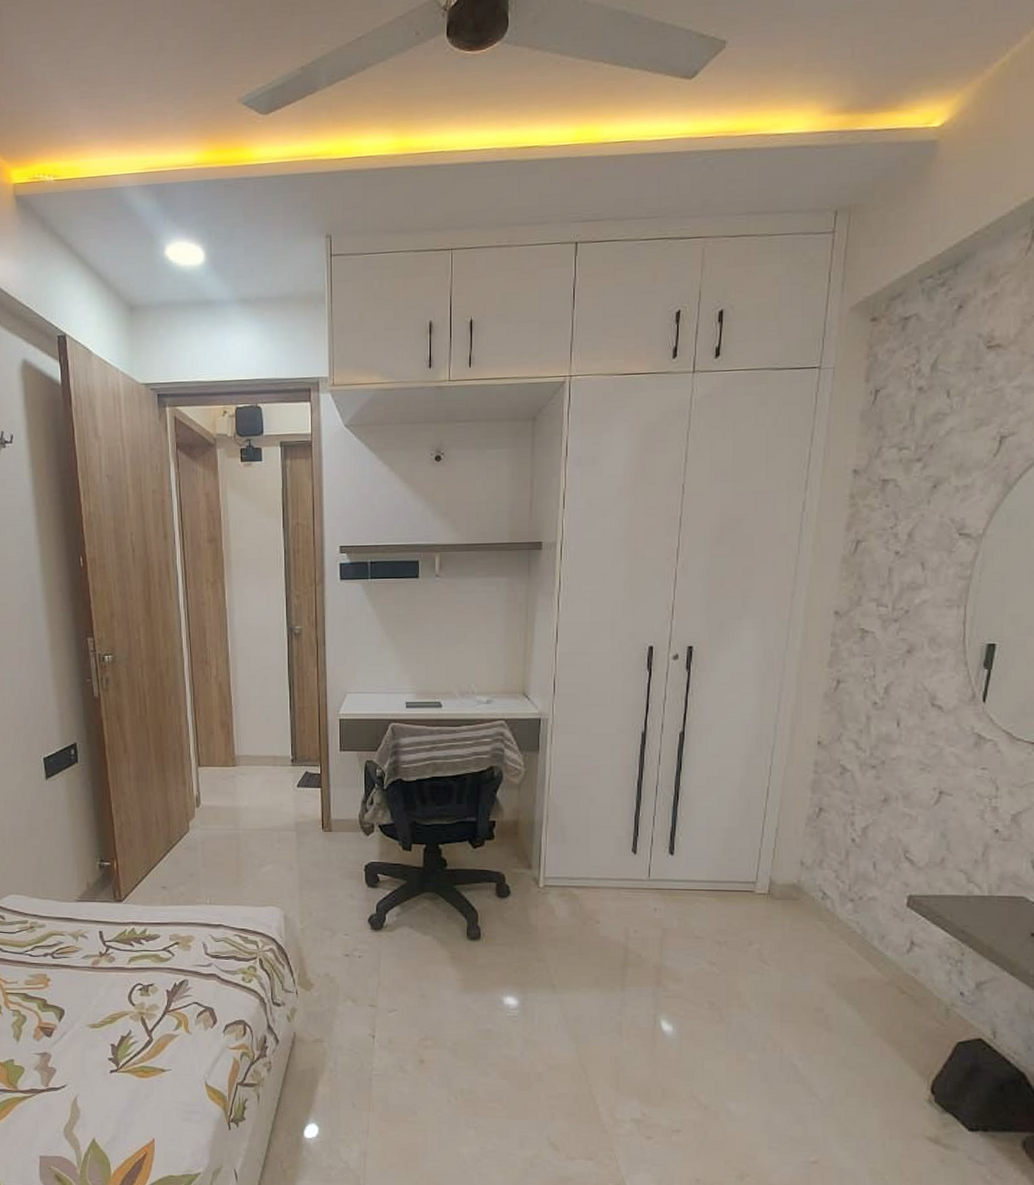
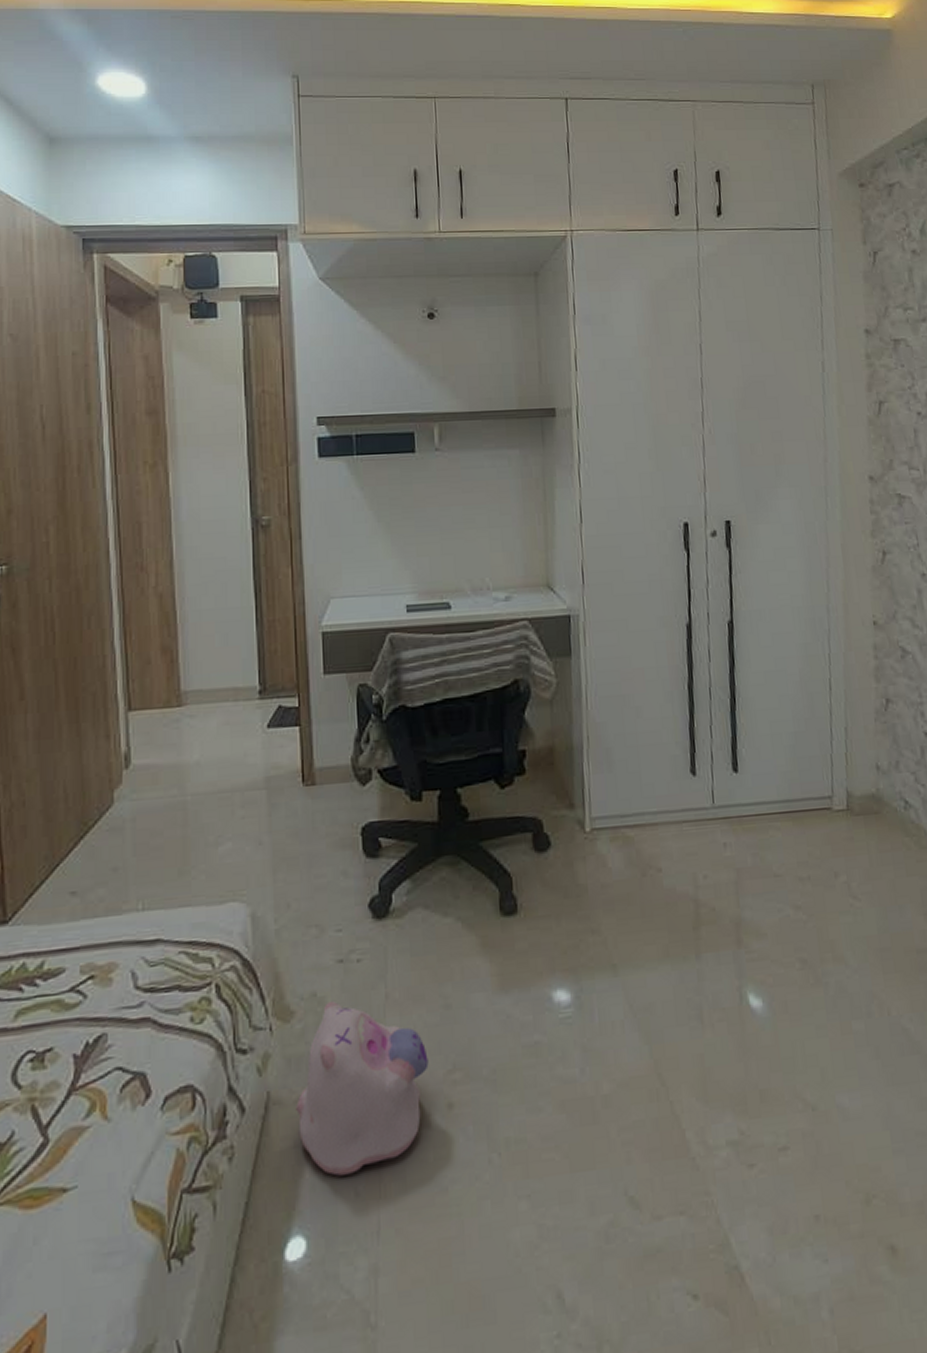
plush toy: none [313,980,408,1093] -> present [296,1000,429,1176]

